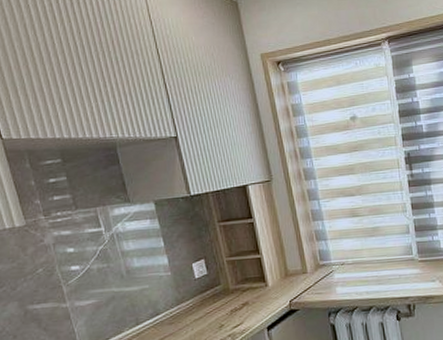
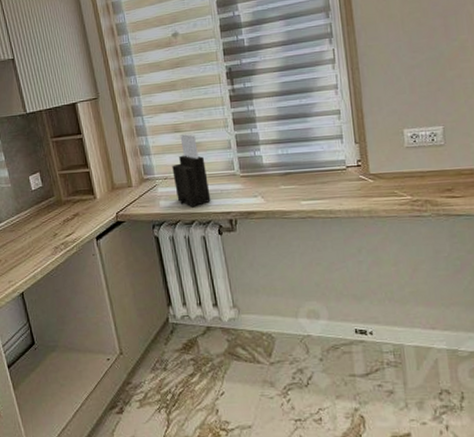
knife block: none [349,218,389,293] -> present [172,133,211,208]

